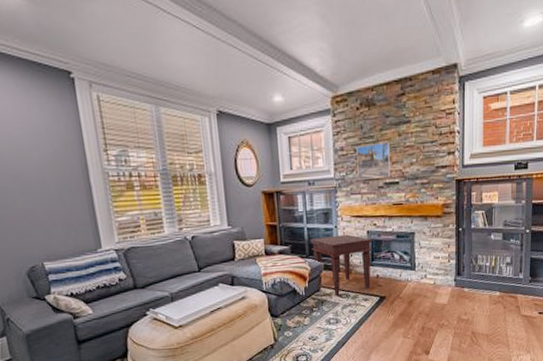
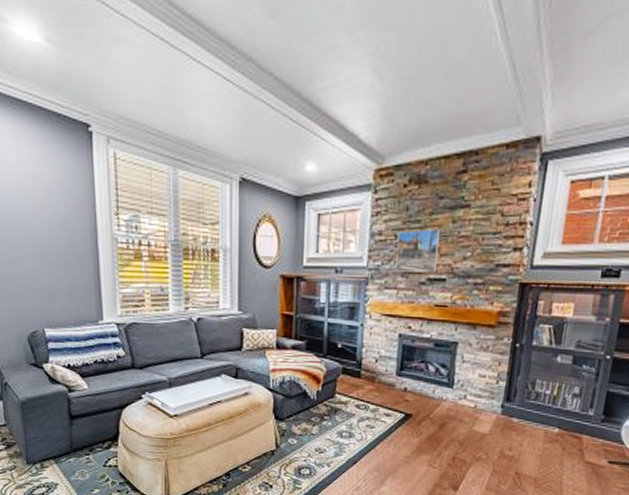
side table: present [310,234,373,297] -> none [329,335,405,407]

